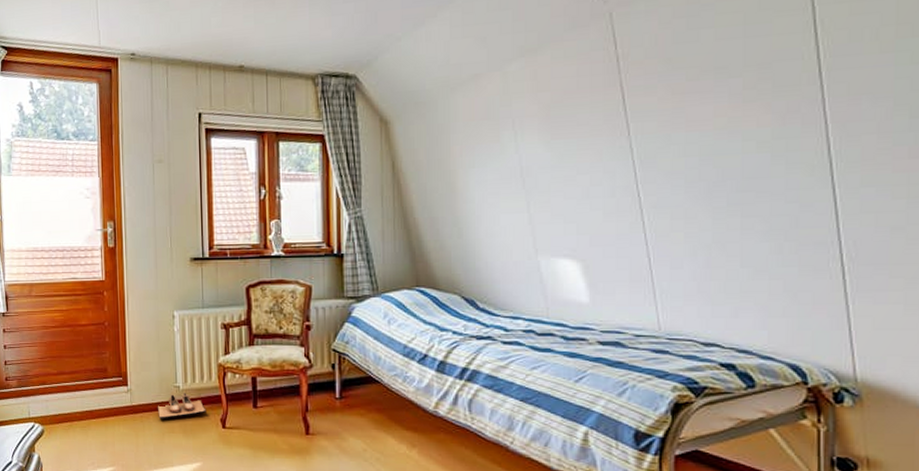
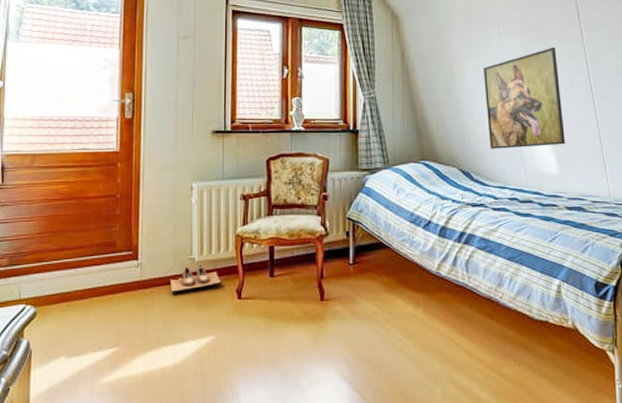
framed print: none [492,144,601,273] -> present [483,47,566,149]

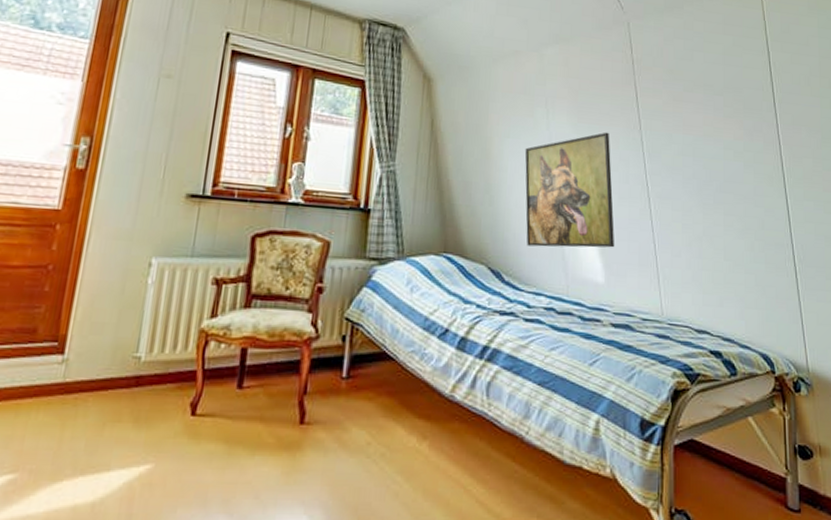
shoe: present [169,265,222,293] -> none [101,366,173,402]

